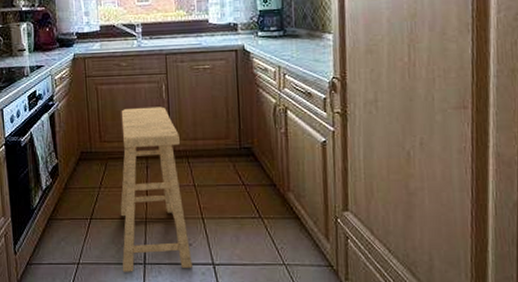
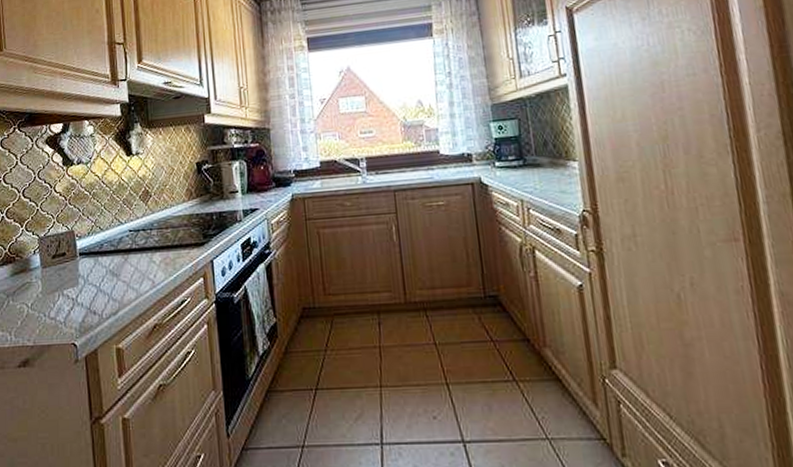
stool: present [120,107,192,272] -> none [346,251,439,456]

